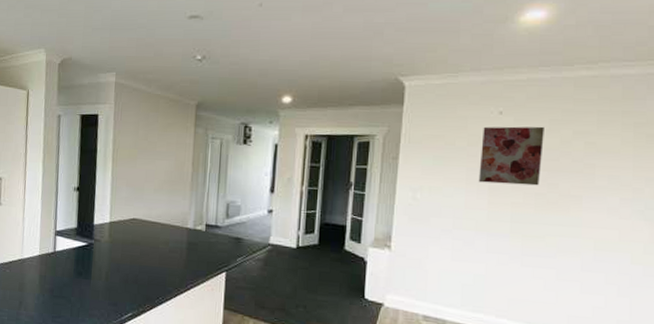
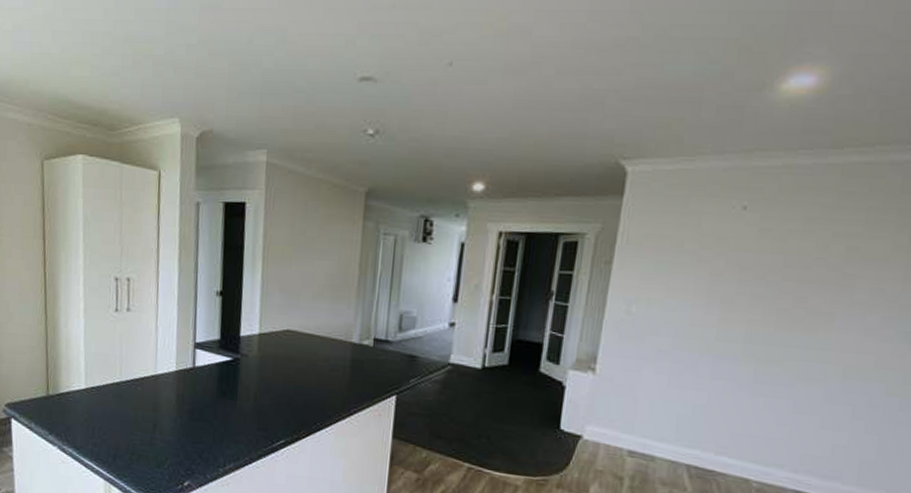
wall art: present [478,126,544,186] -> none [709,225,798,300]

